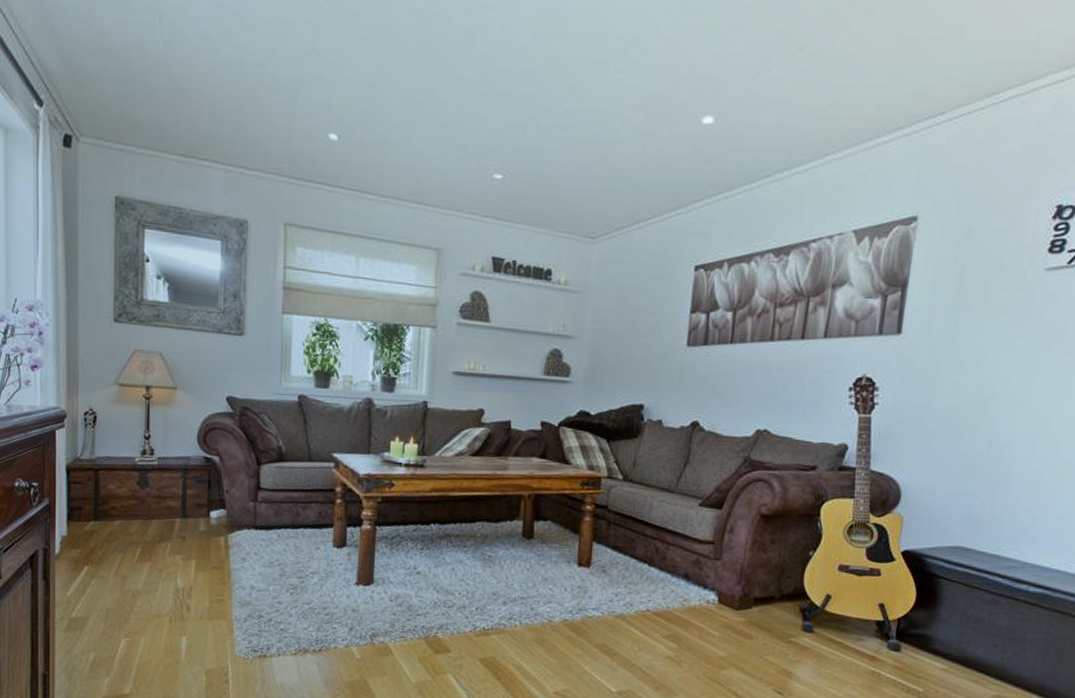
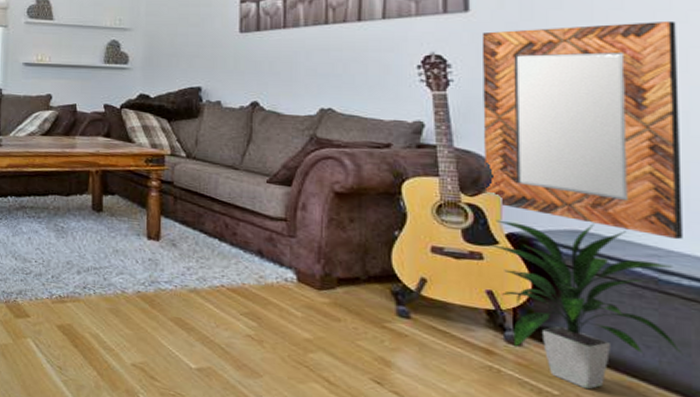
indoor plant: none [887,538,1025,685] -> present [489,219,683,390]
home mirror: none [890,351,1066,553] -> present [481,20,682,240]

